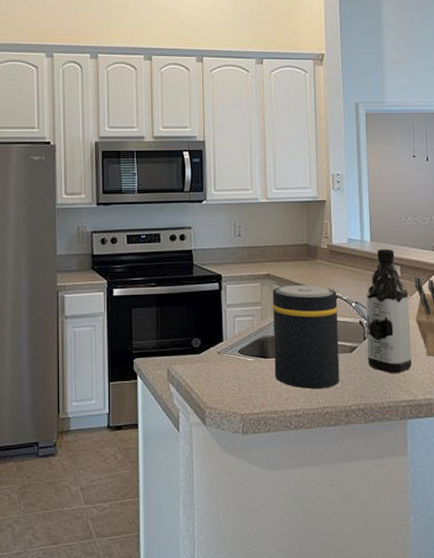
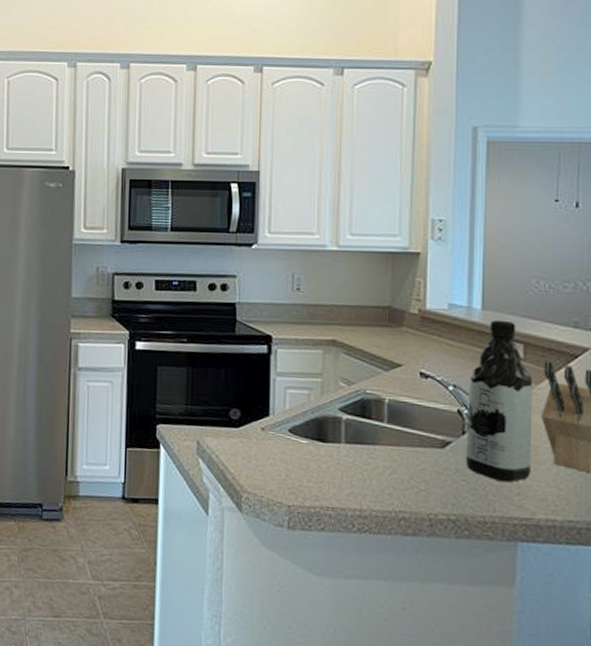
cylinder: present [272,284,340,389] -> none [334,356,428,489]

